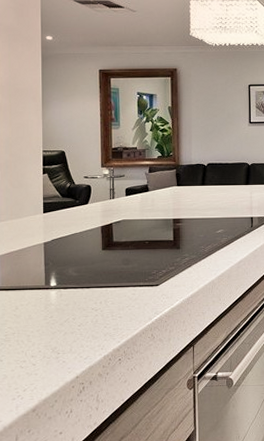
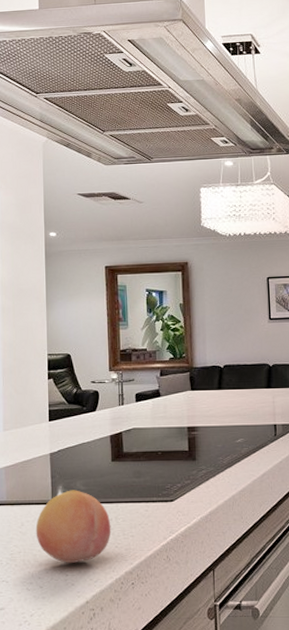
fruit: none [29,276,101,342] -> present [35,490,111,563]

